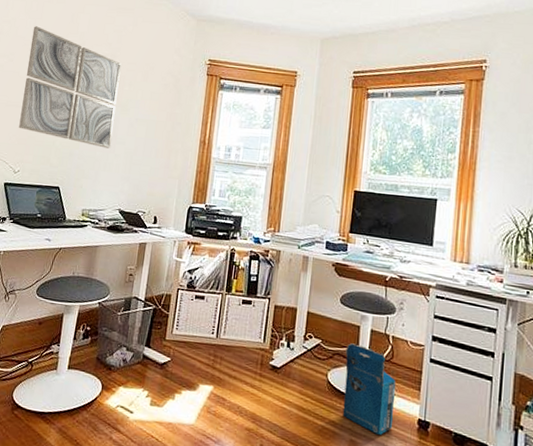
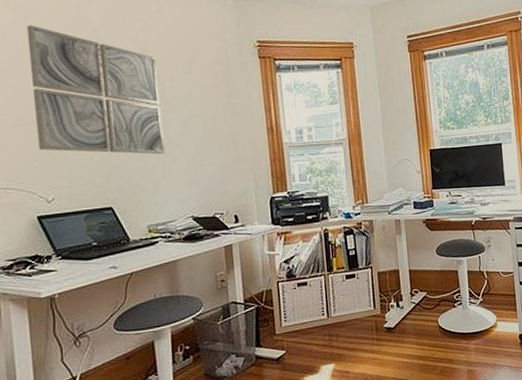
cardboard box: present [342,343,396,435] -> none [449,287,500,358]

